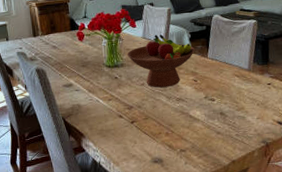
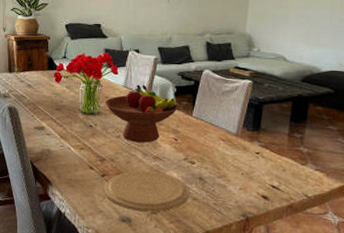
plate: none [135,112,213,151] -> present [104,170,190,212]

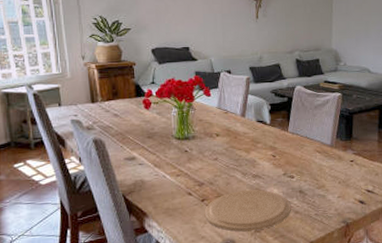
fruit bowl: present [105,84,180,143] -> none [200,105,276,163]

